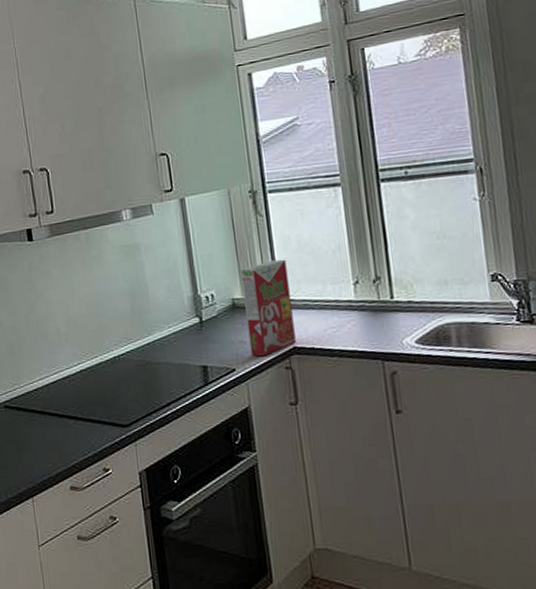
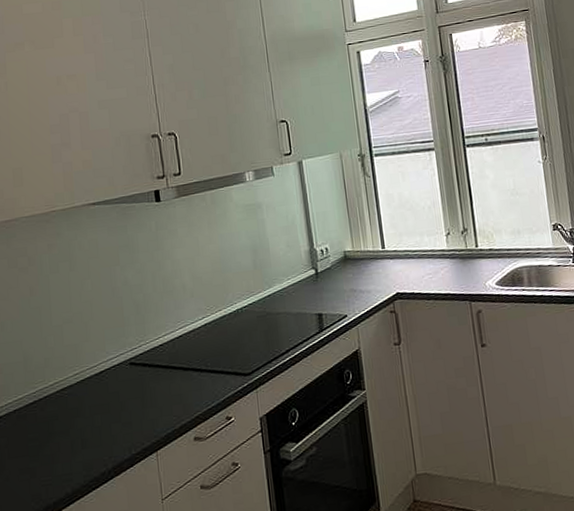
cereal box: present [240,259,296,357] -> none [350,215,399,303]

